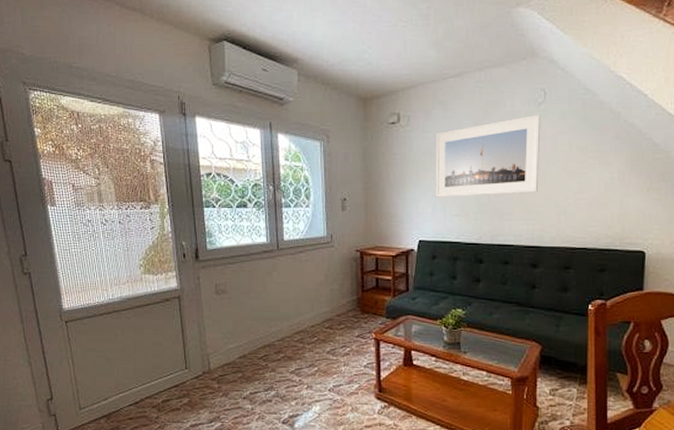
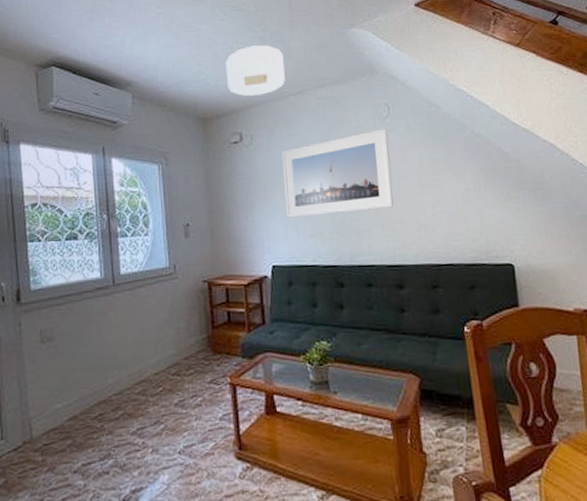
ceiling light: none [388,24,446,76] -> present [225,45,285,96]

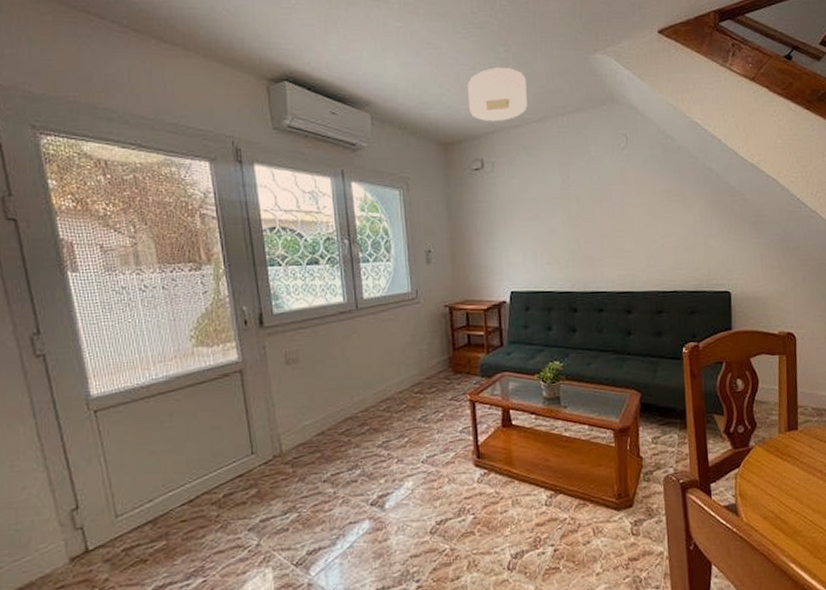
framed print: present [281,128,394,218] -> none [522,159,627,246]

